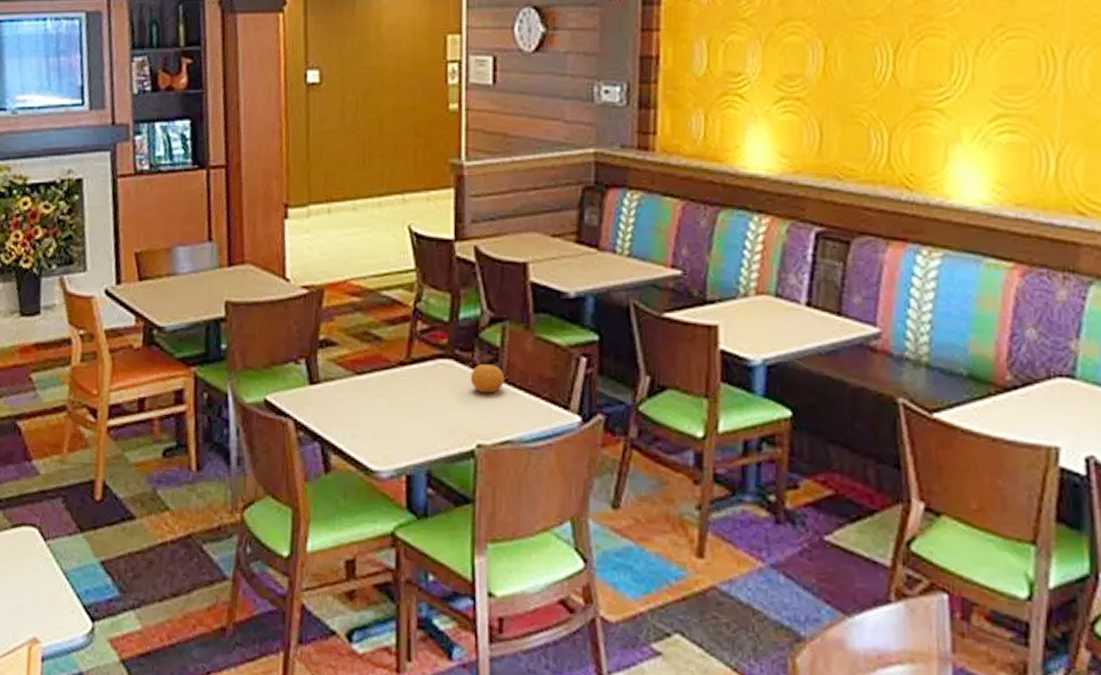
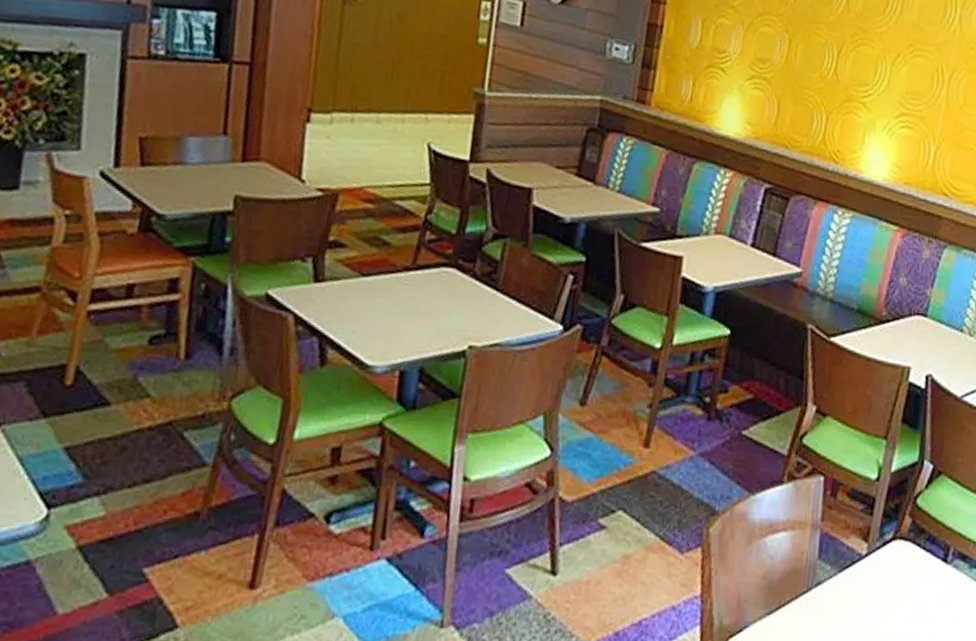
fruit: present [470,364,505,394] -> none [469,274,501,301]

